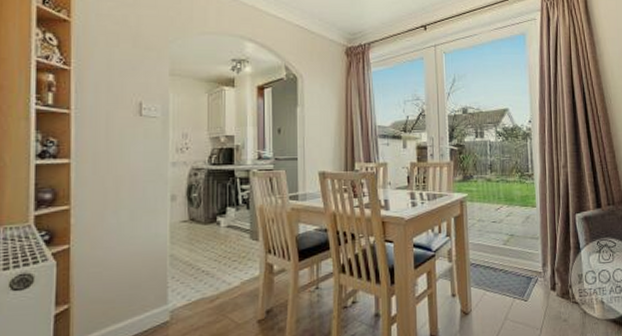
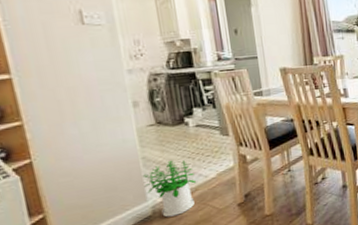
potted plant: none [167,261,218,326] -> present [142,160,196,218]

